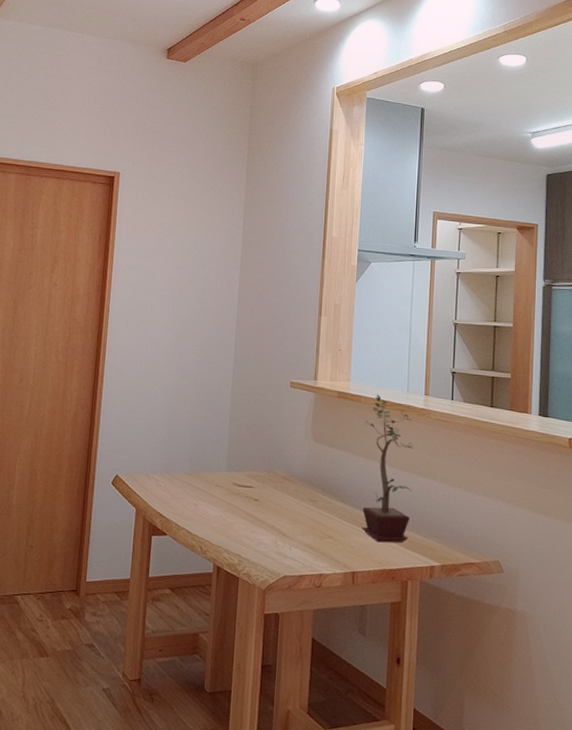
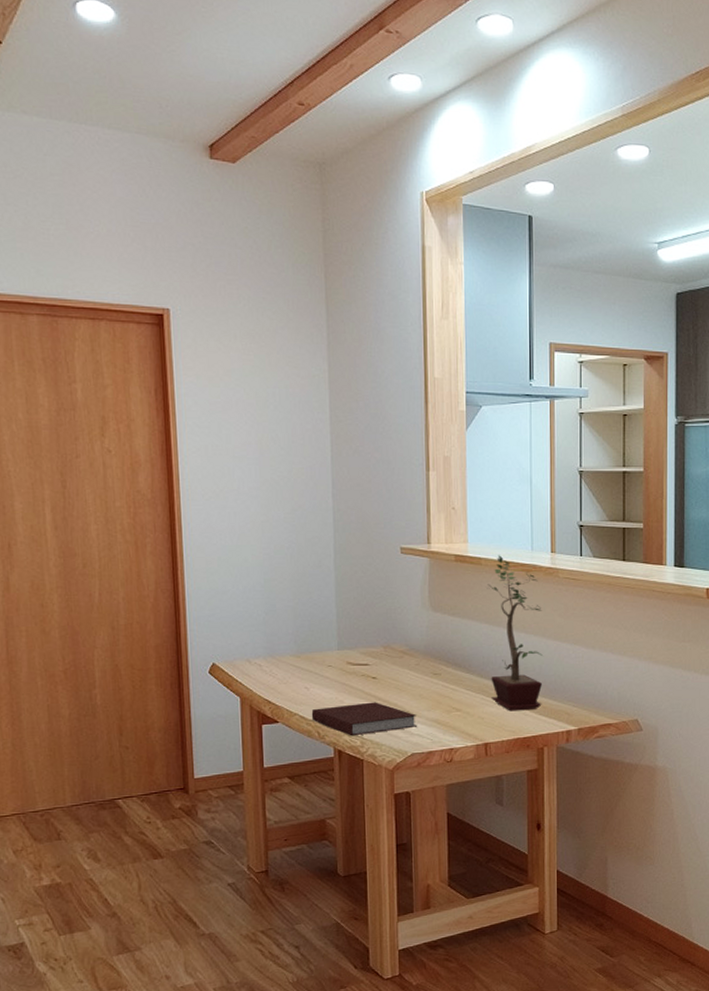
notebook: none [196,522,291,554] -> present [311,702,416,736]

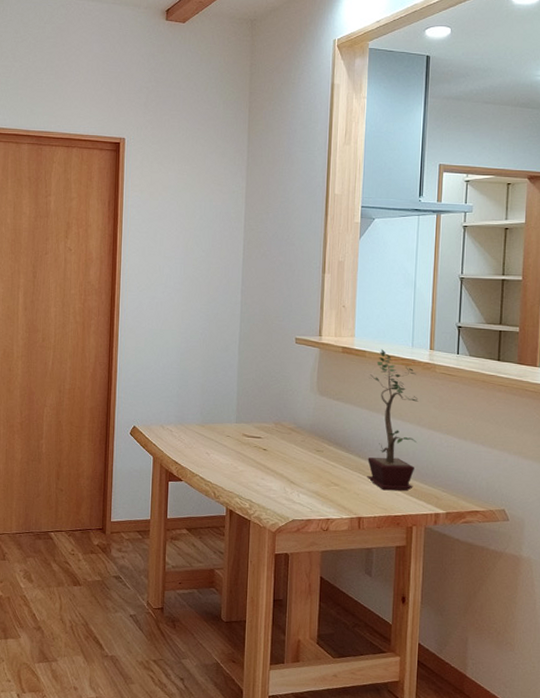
notebook: present [311,702,416,736] -> none [209,470,299,499]

